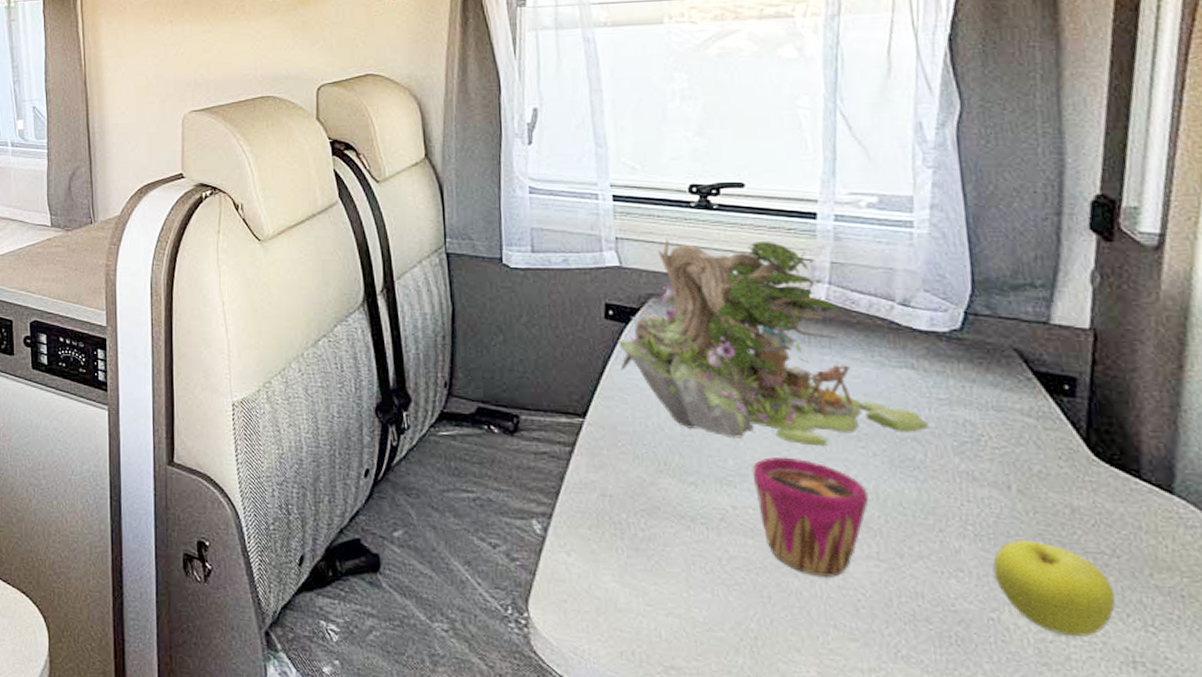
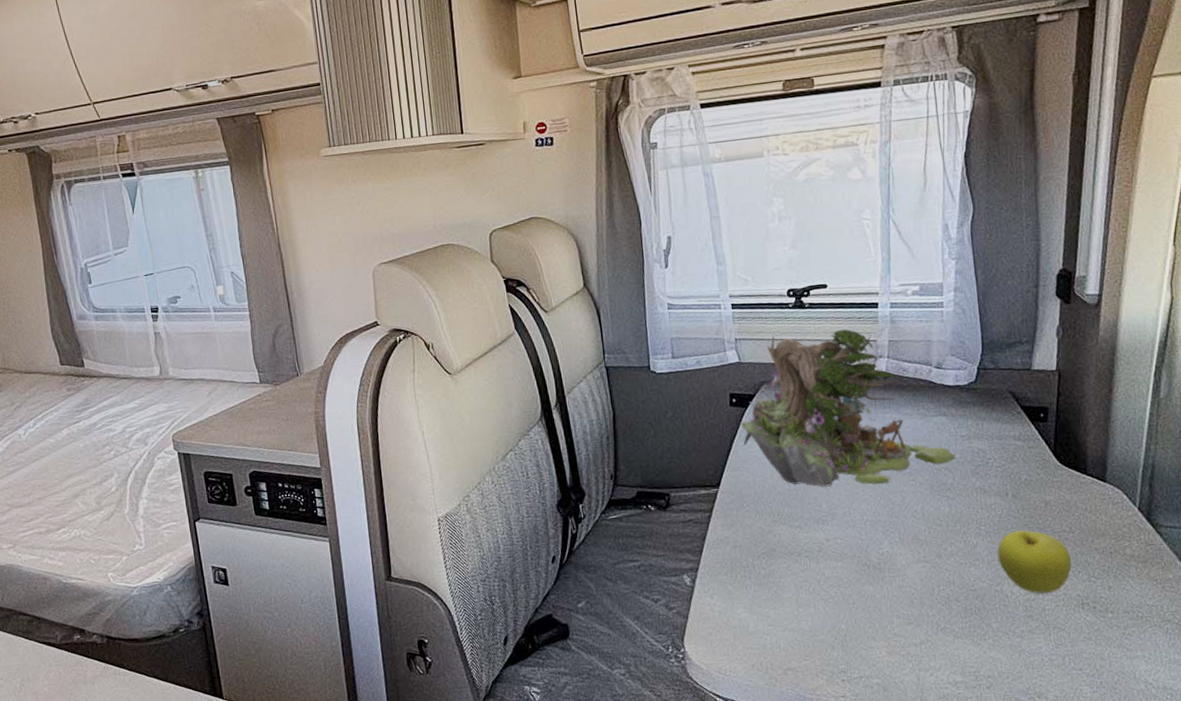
cup: present [752,457,869,578] -> none [839,496,918,582]

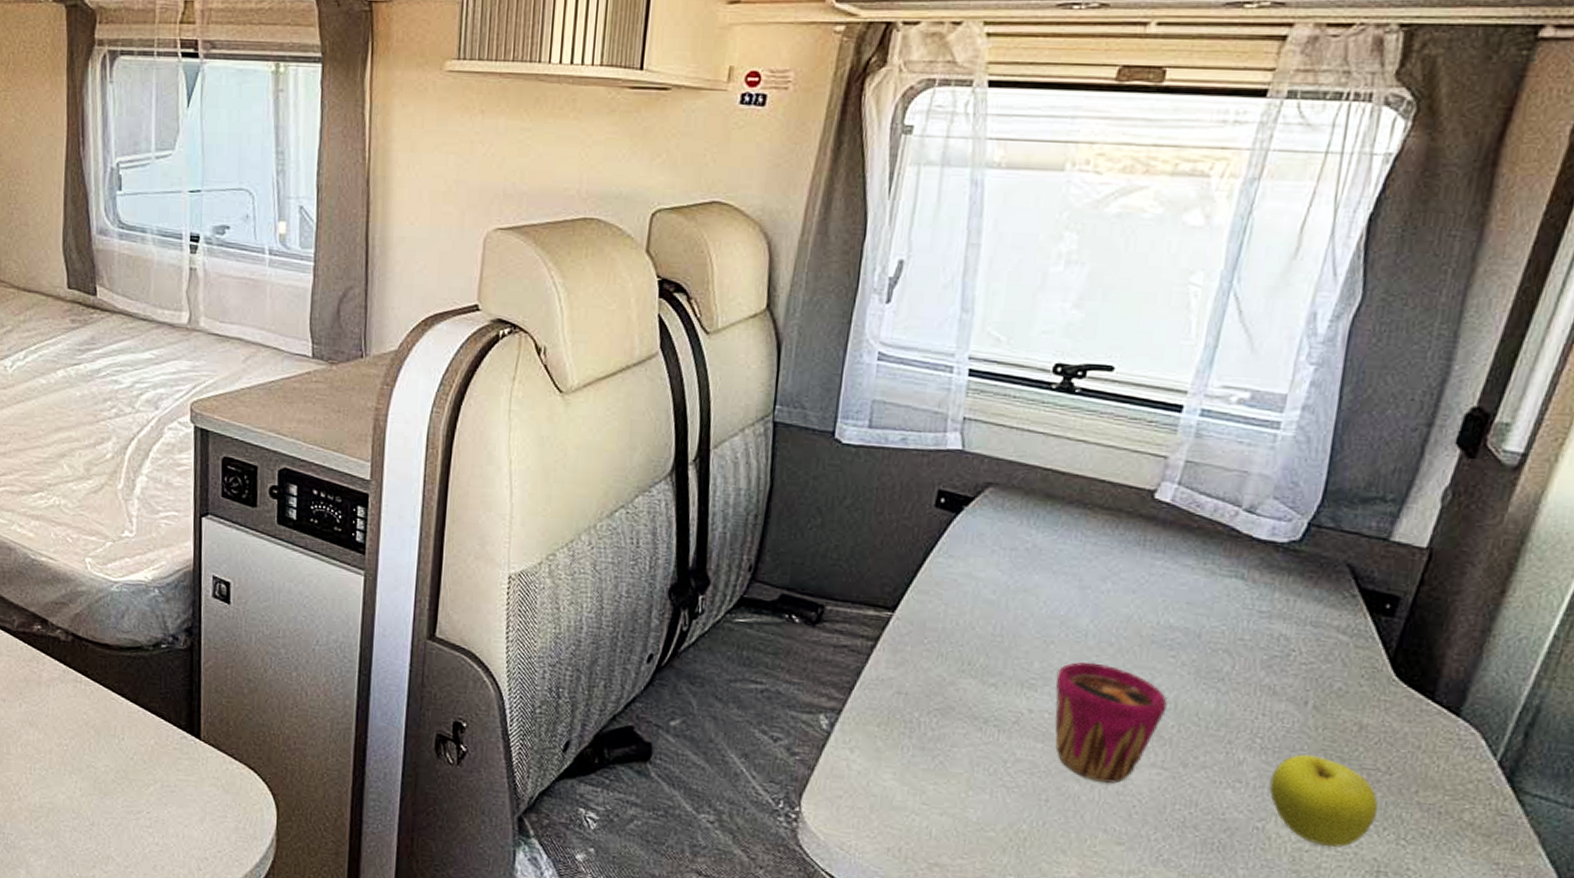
plant: present [740,329,956,487] -> none [942,424,1244,654]
cup: none [839,496,918,582] -> present [1055,662,1167,784]

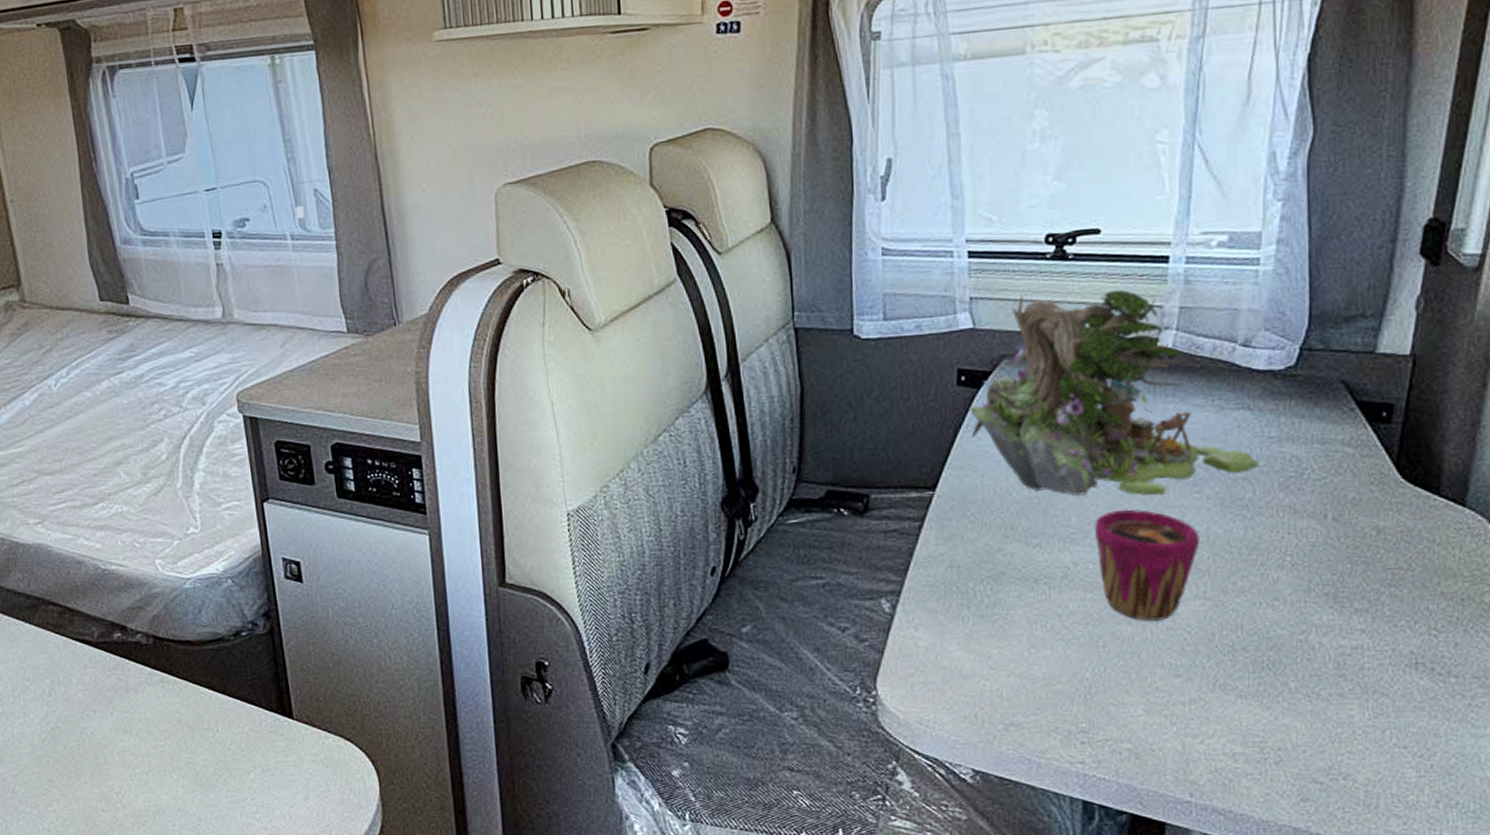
plant: none [942,424,1244,654] -> present [969,290,1259,496]
fruit: present [1269,754,1379,847] -> none [1305,564,1407,647]

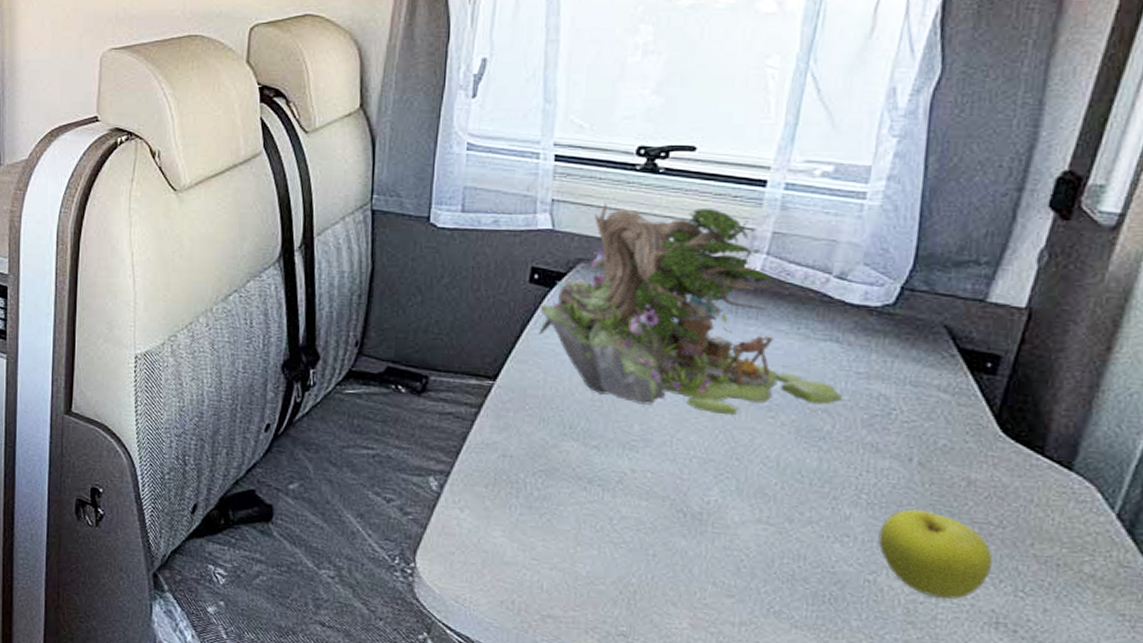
cup: present [1094,510,1200,622] -> none [656,424,769,539]
fruit: none [1305,564,1407,647] -> present [878,509,993,599]

